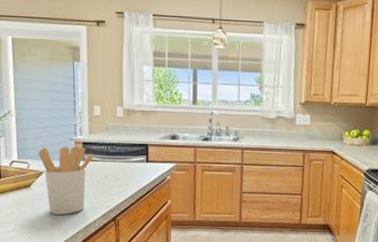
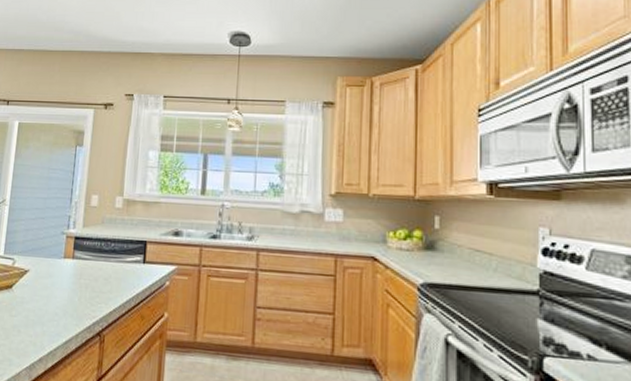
utensil holder: present [39,146,93,215] -> none [26,241,85,325]

